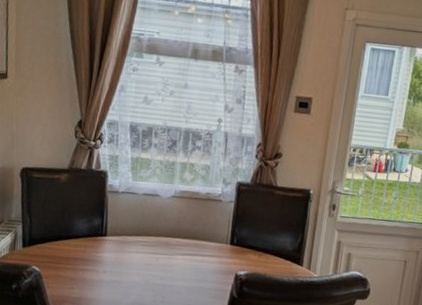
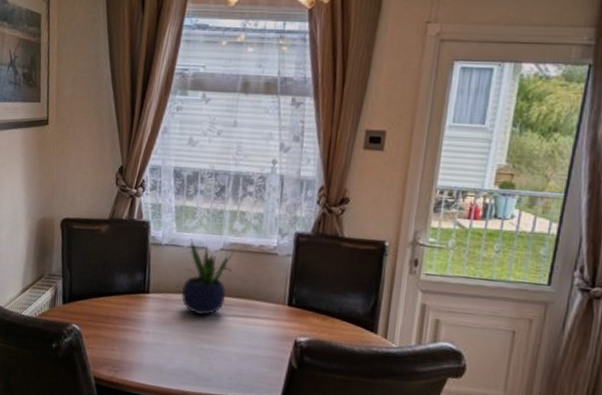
potted plant: none [136,187,184,256] -> present [181,239,234,316]

